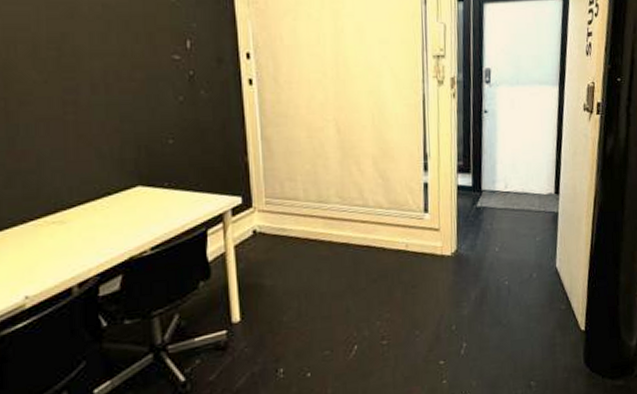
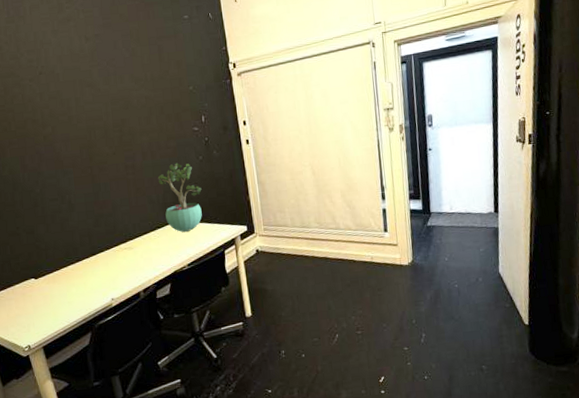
potted plant: none [113,102,179,202] -> present [157,163,202,232]

